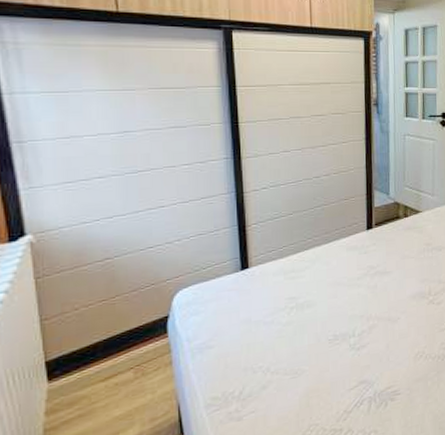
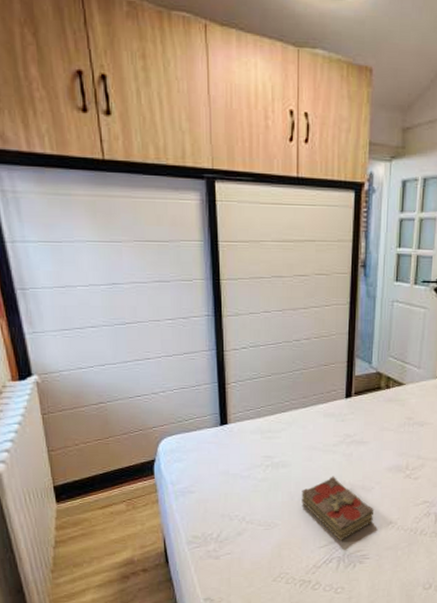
book: none [328,310,402,380] -> present [302,476,375,541]

